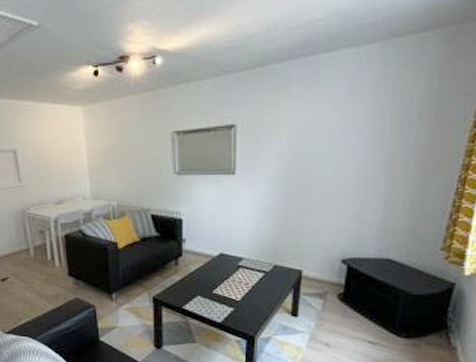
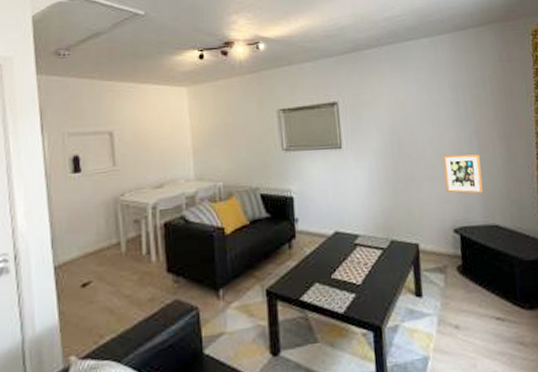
picture frame: none [342,185,386,226] -> present [442,154,483,194]

